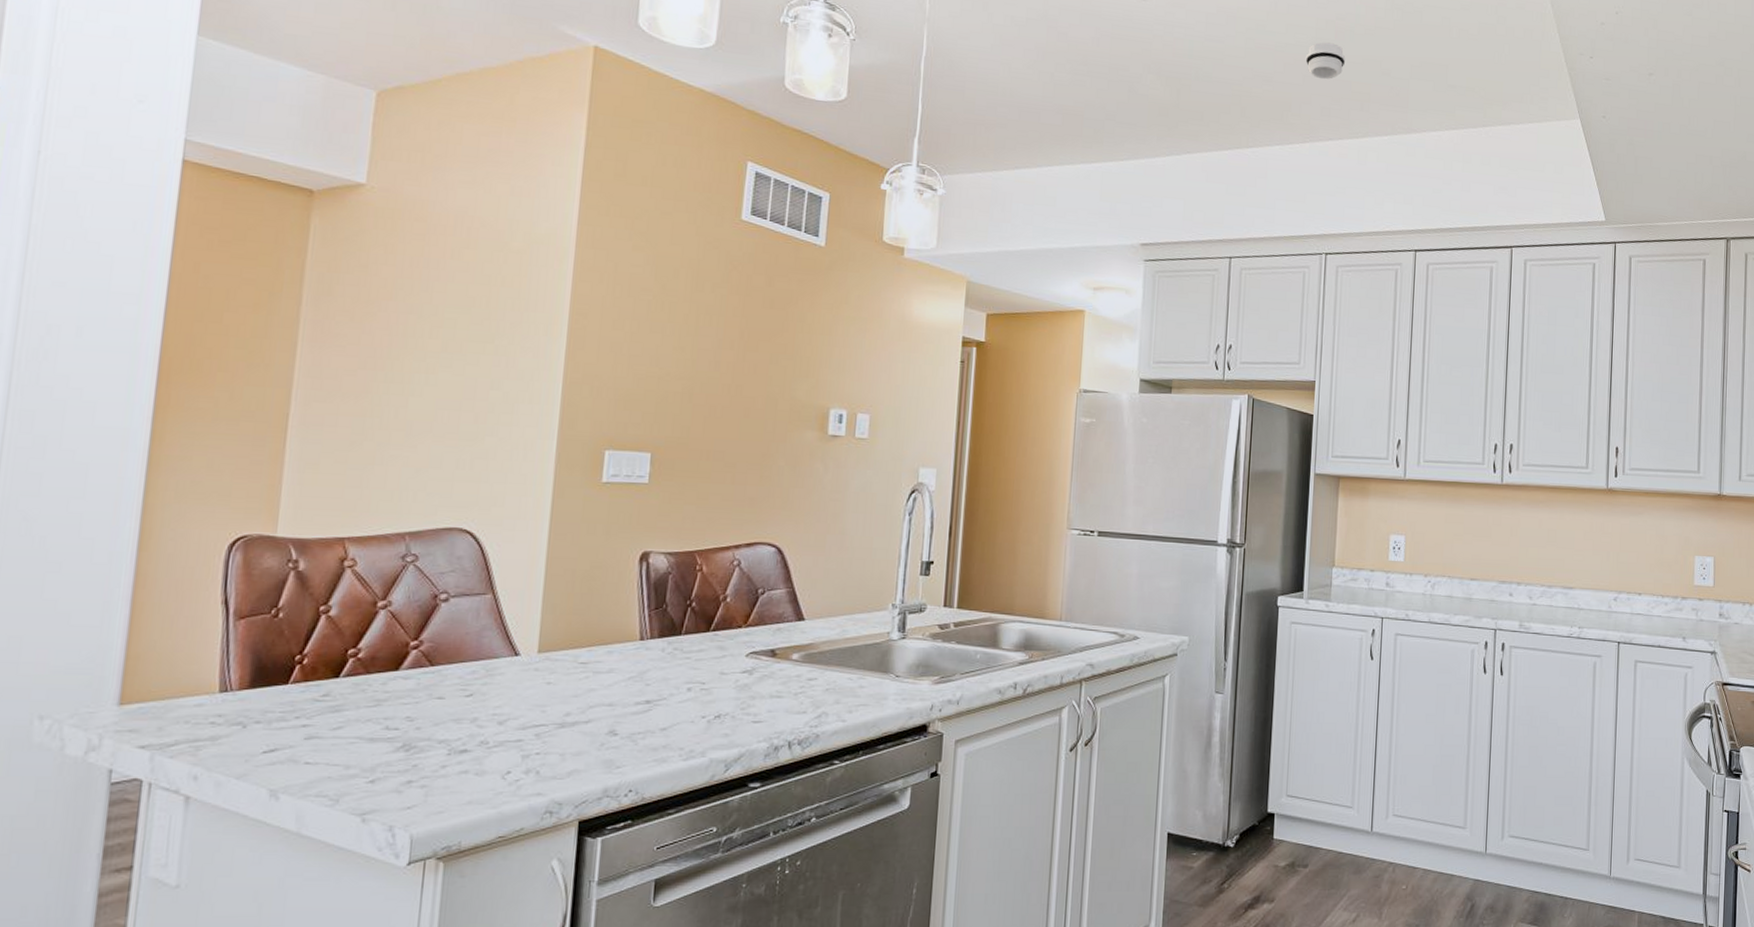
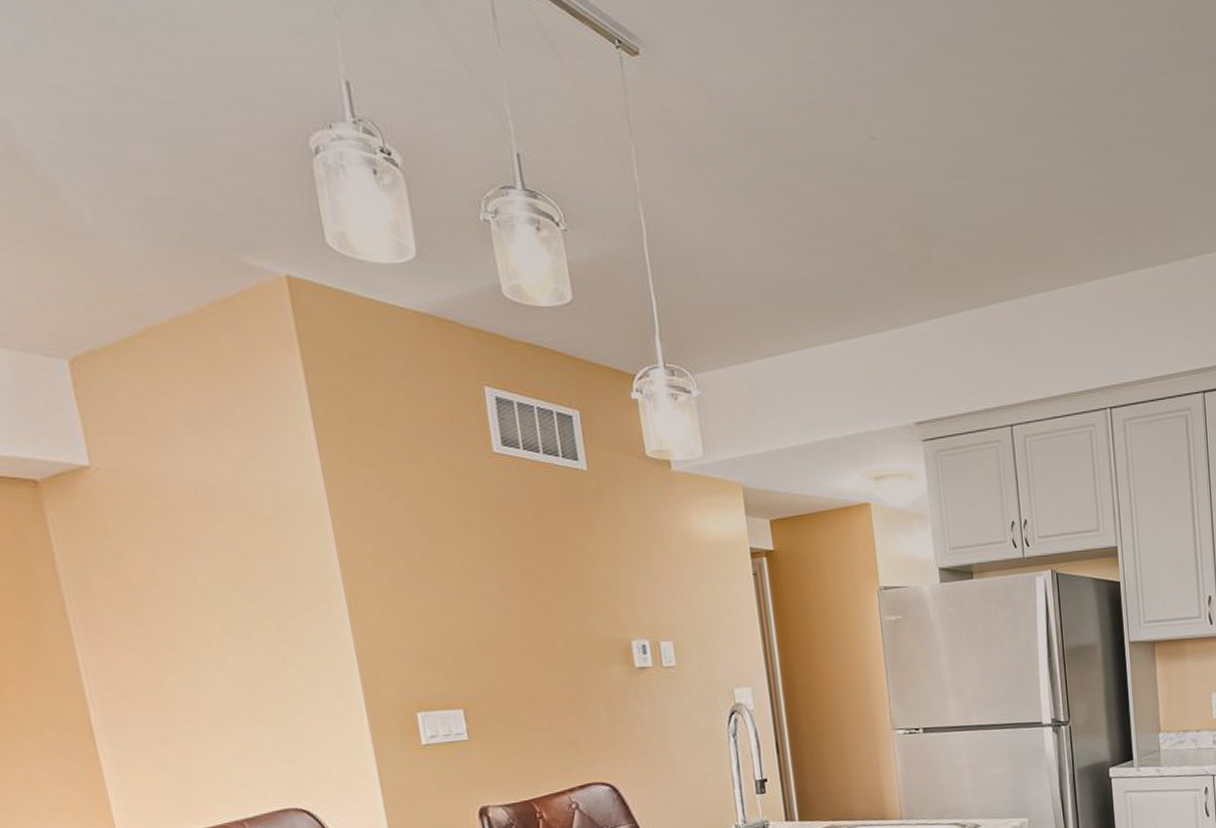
smoke detector: present [1305,42,1346,80] -> none [1059,163,1104,209]

